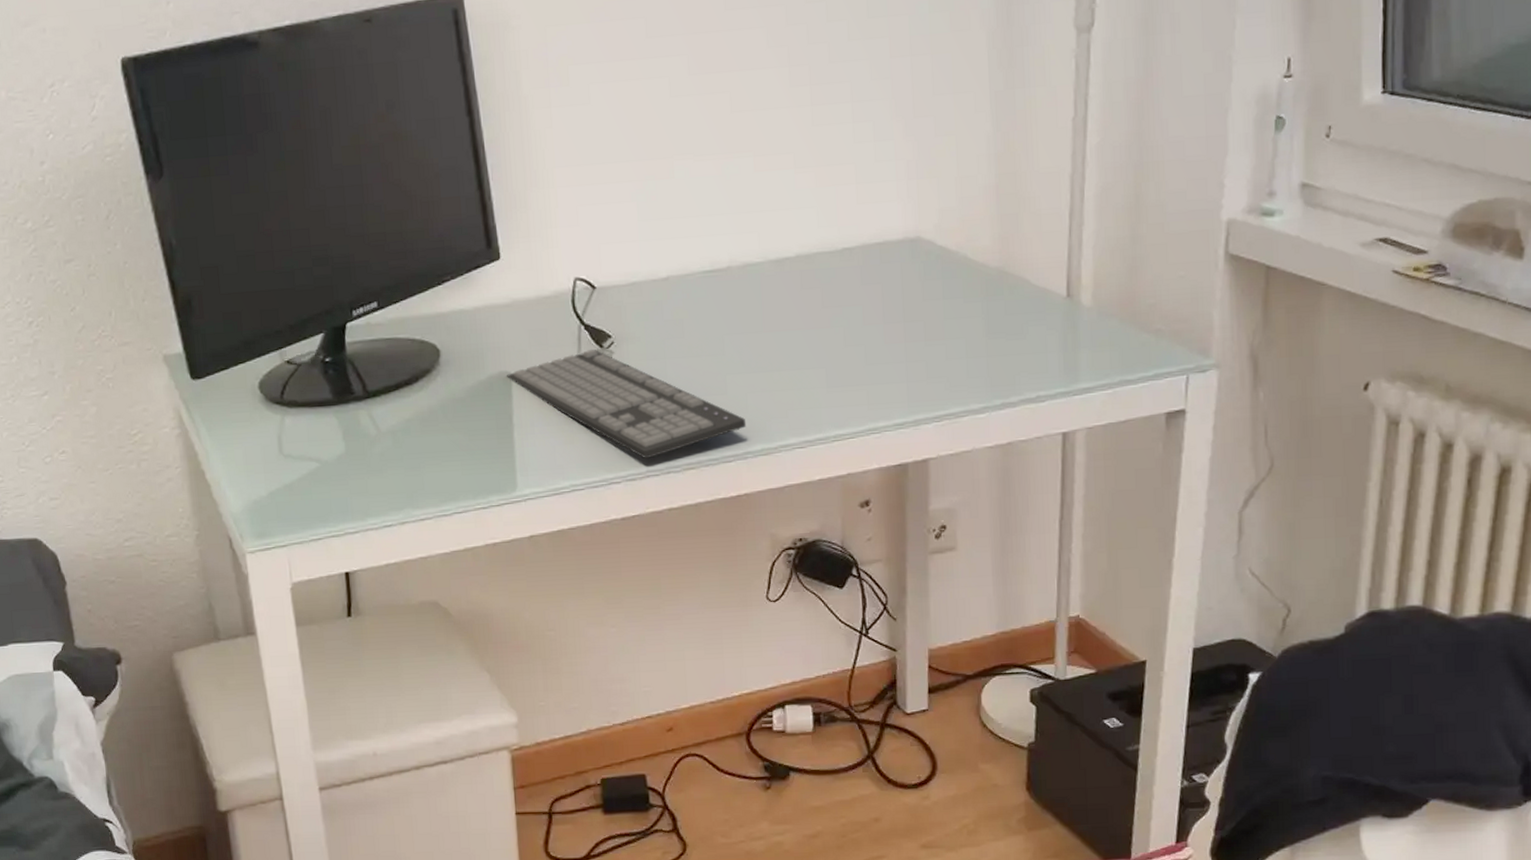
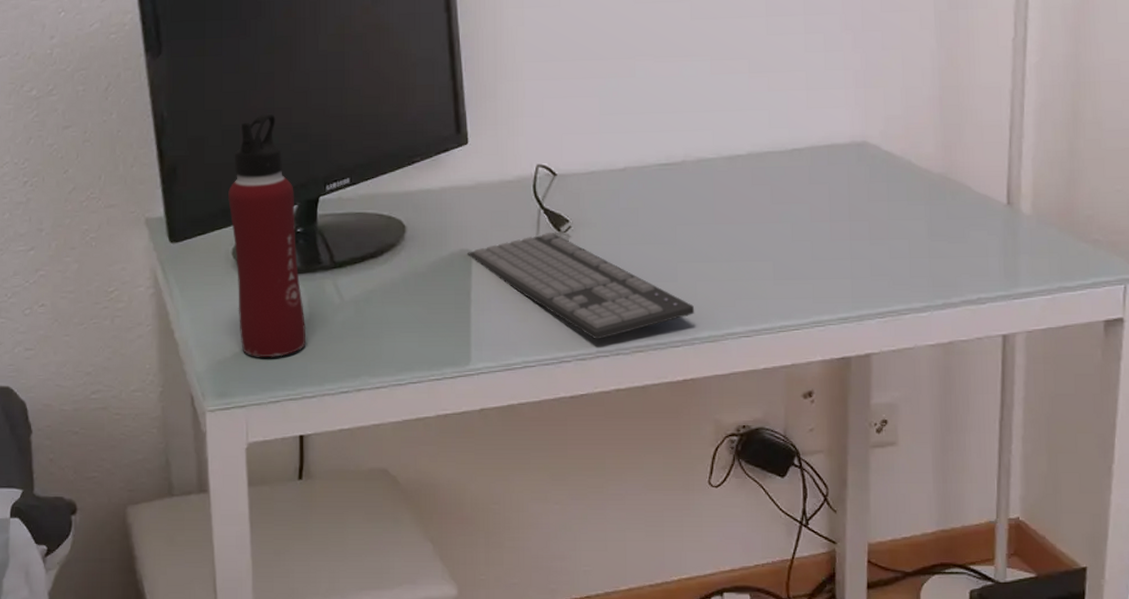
water bottle: none [249,236,344,495] -> present [228,113,305,357]

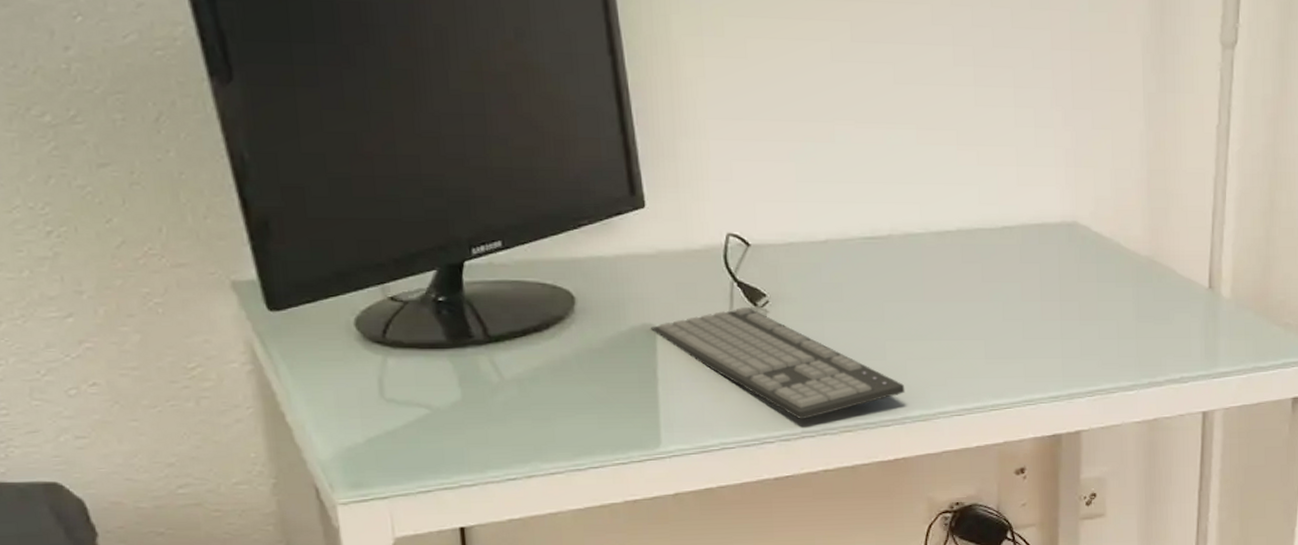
water bottle: present [228,113,305,357] -> none [343,161,459,443]

